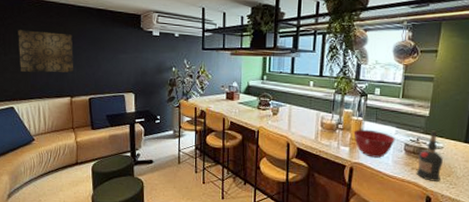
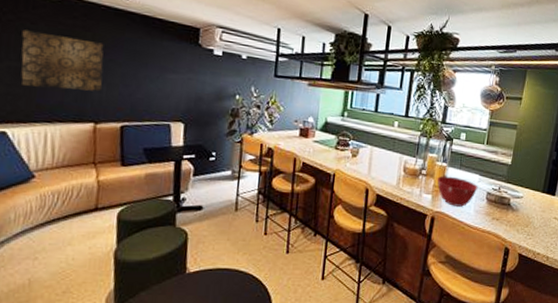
liquor bottle: present [416,130,443,182] -> none [496,179,522,232]

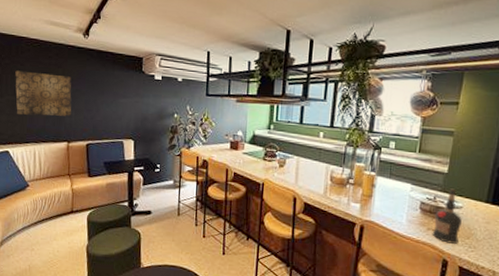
mixing bowl: present [437,175,478,207] -> none [365,185,411,216]
liquor bottle: none [496,179,522,232] -> present [432,188,462,244]

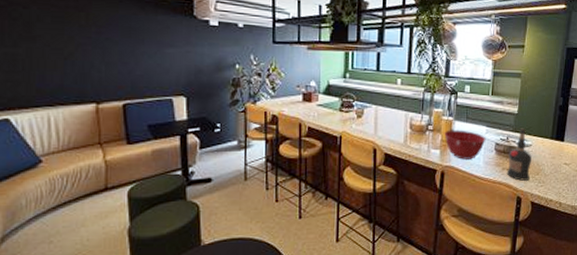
wall art: present [15,70,72,117] -> none [15,15,101,72]
mixing bowl: none [365,185,411,216] -> present [444,130,486,160]

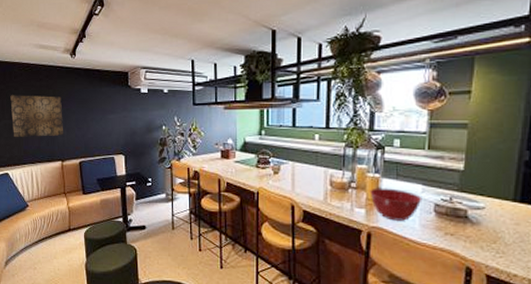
wall art: none [15,15,101,72] -> present [10,95,64,137]
liquor bottle: present [506,128,532,181] -> none [450,187,485,249]

